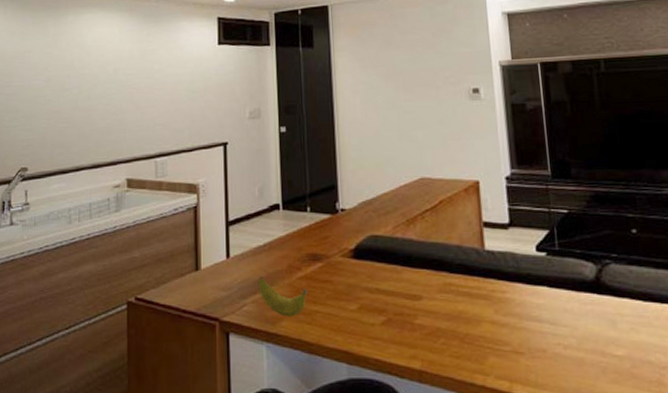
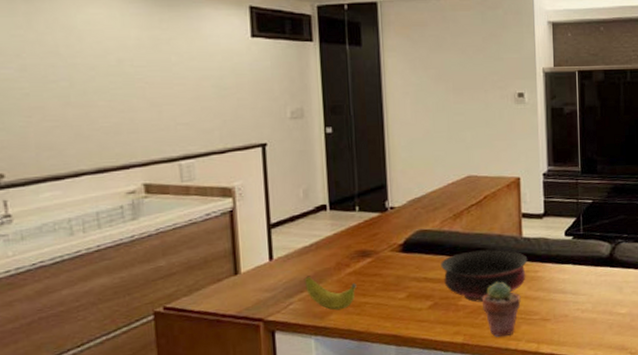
bowl: none [394,261,493,323] -> present [441,249,528,302]
potted succulent: none [440,300,487,369] -> present [482,282,521,338]

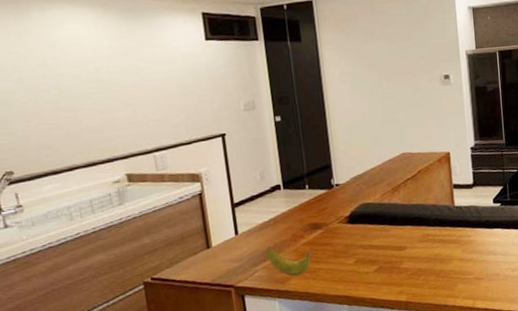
bowl: present [441,249,528,302] -> none [383,217,461,265]
potted succulent: present [482,282,521,338] -> none [421,246,456,296]

